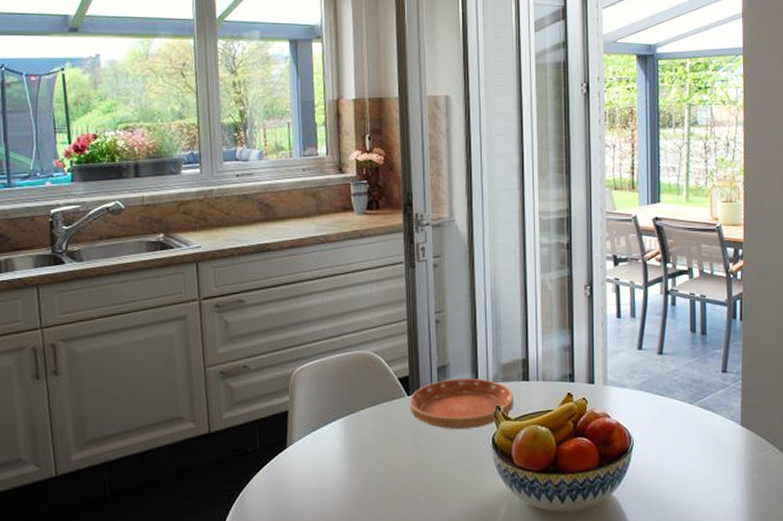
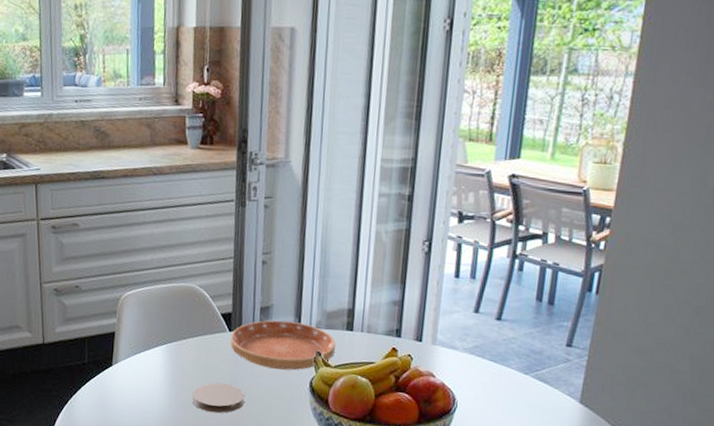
coaster: none [374,451,429,485] -> present [192,382,245,414]

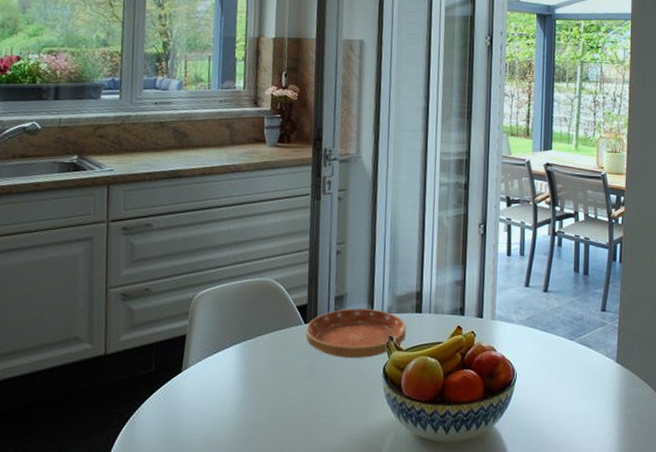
coaster: present [192,382,245,414] -> none [266,378,321,412]

